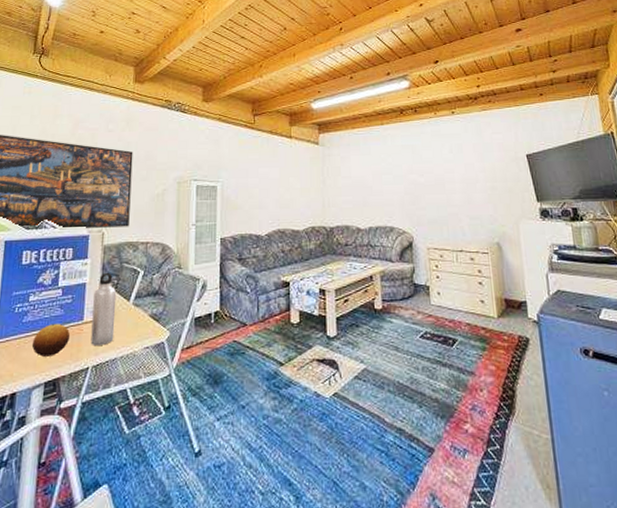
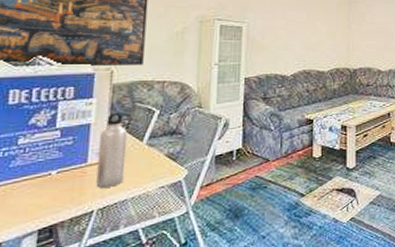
fruit: present [31,324,71,357] -> none [21,167,71,203]

